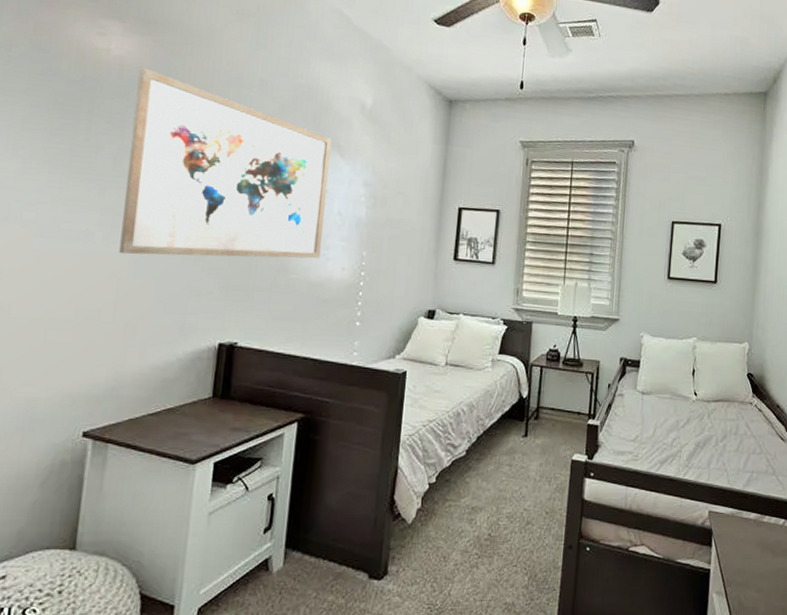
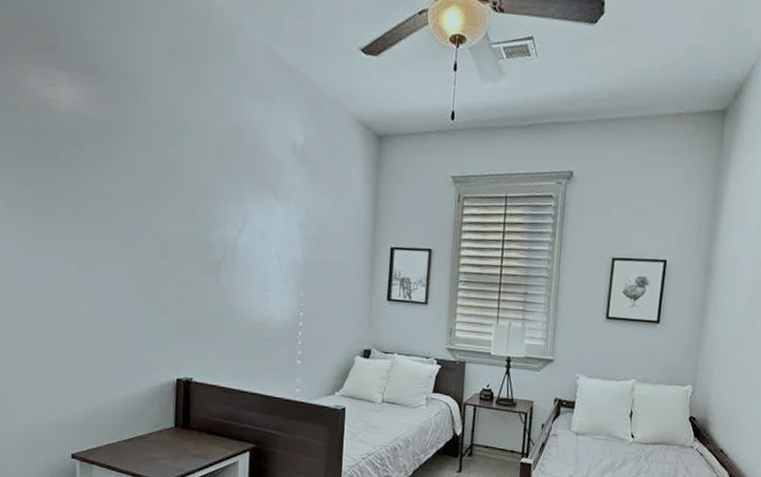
wall art: present [119,67,332,259] -> none [85,116,266,300]

